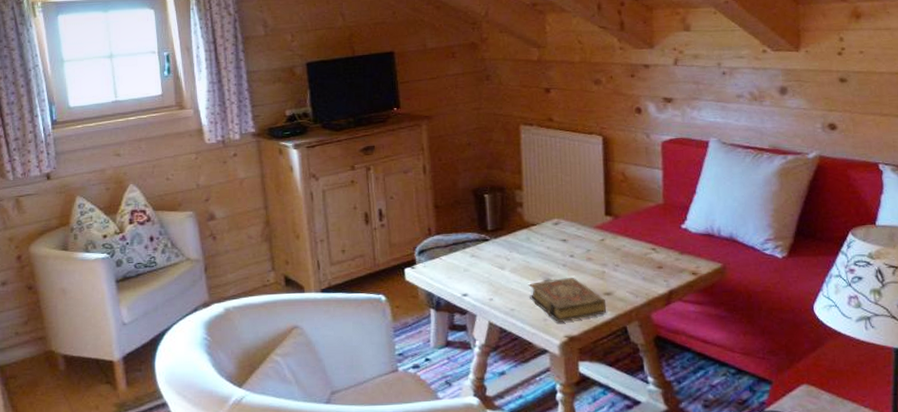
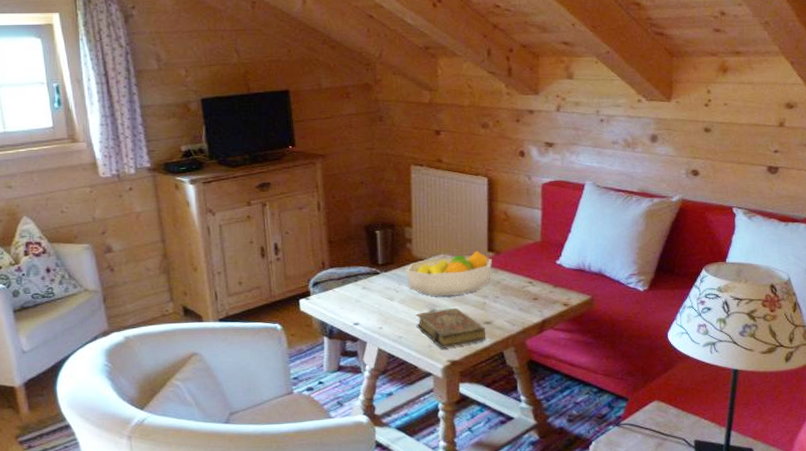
fruit bowl: none [517,215,610,265] -> present [406,251,492,297]

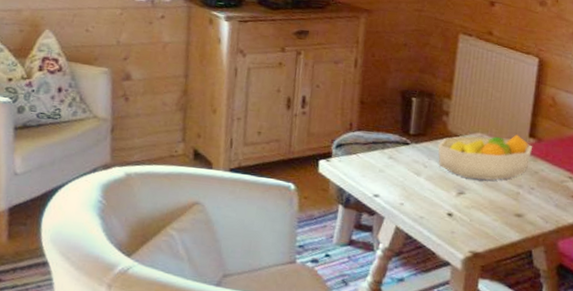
book: present [415,308,485,349] -> none [441,193,515,238]

